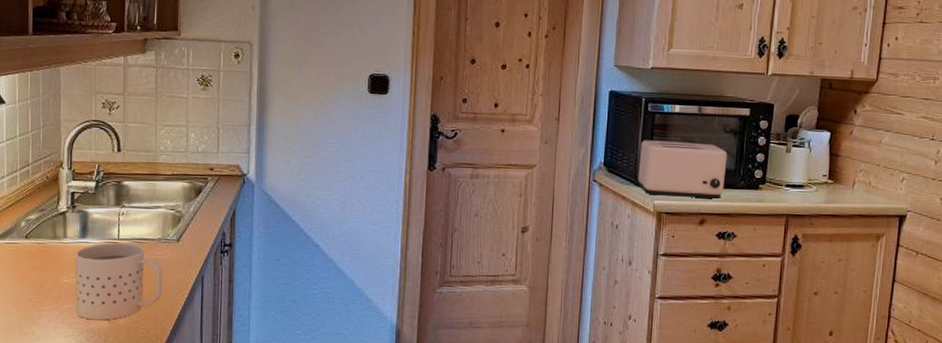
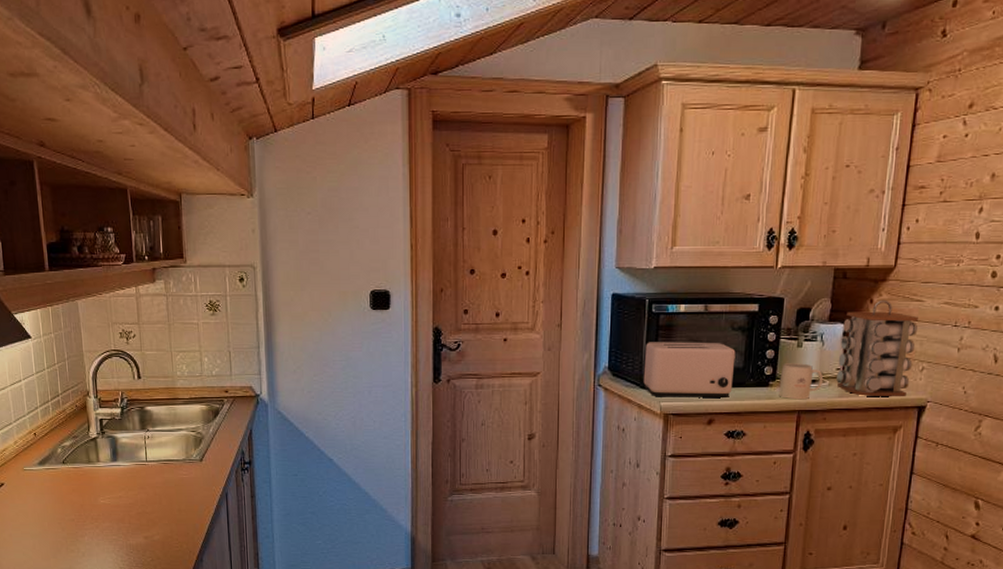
mug: present [75,242,163,321] -> none [108,464,191,537]
mug: none [768,167,811,204] -> present [778,363,824,400]
spice rack: none [823,111,898,206] -> present [836,299,918,397]

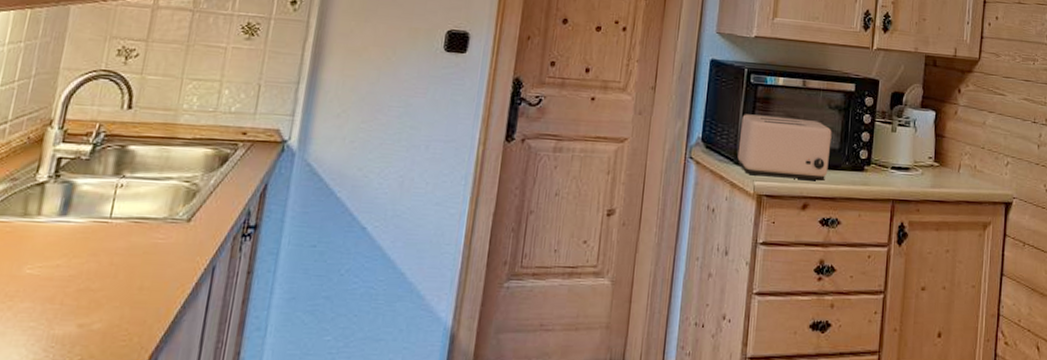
mug: present [778,363,824,400] -> none [873,147,917,188]
spice rack: present [836,299,918,397] -> none [929,90,1001,192]

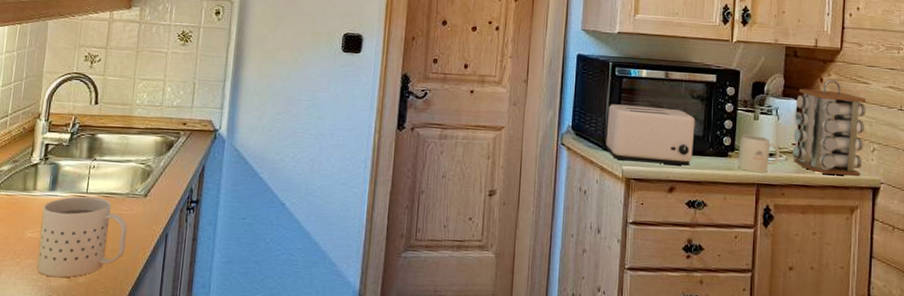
mug: none [35,222,163,324] -> present [37,196,127,278]
mug: none [873,147,917,188] -> present [738,135,780,173]
spice rack: none [929,90,1001,192] -> present [793,79,866,177]

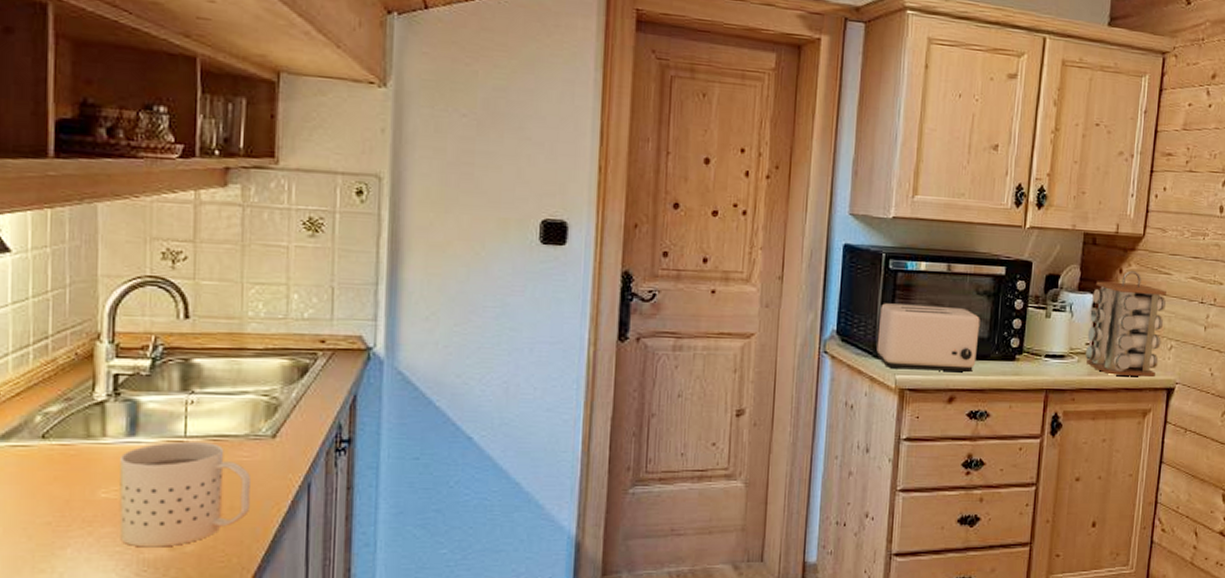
mug: present [738,135,780,173] -> none [1025,335,1073,377]

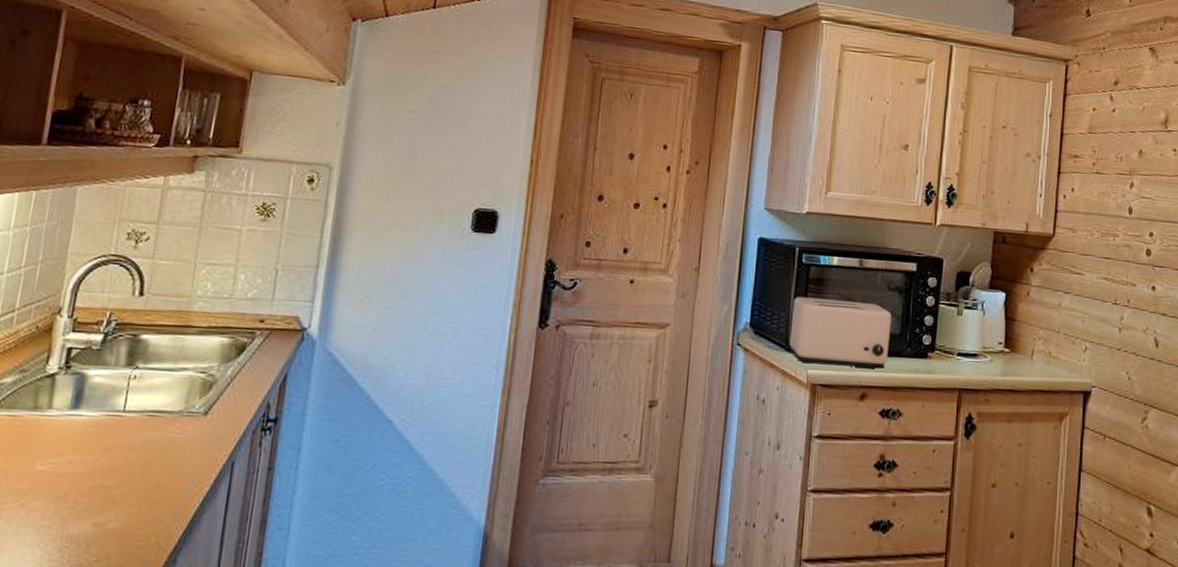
mug: present [118,441,251,548] -> none [49,415,179,523]
spice rack: present [1086,270,1166,378] -> none [999,269,1079,380]

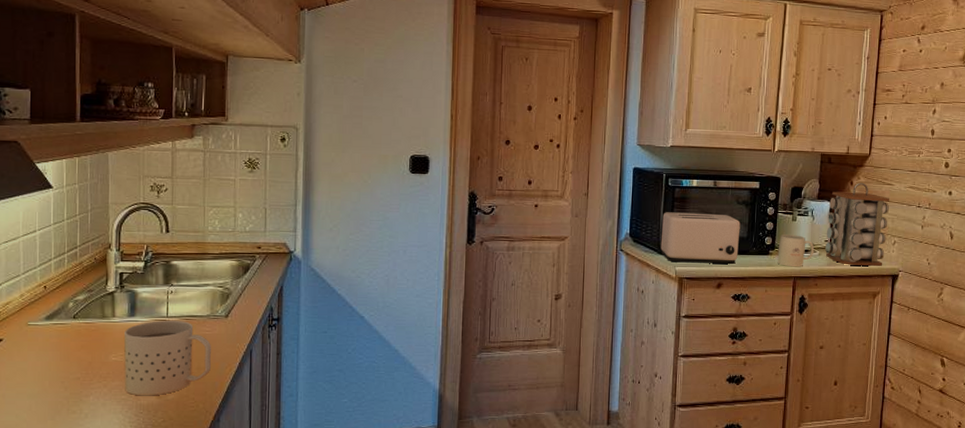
mug: none [49,415,179,523] -> present [123,320,212,396]
mug: none [938,332,985,377] -> present [777,234,815,267]
spice rack: none [999,269,1079,380] -> present [825,182,889,267]

